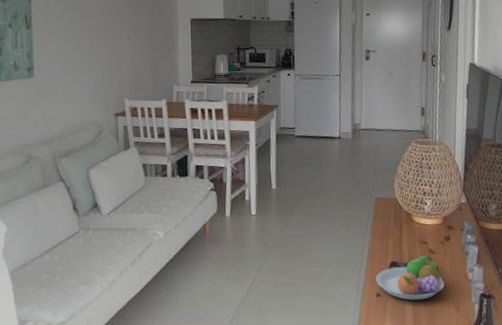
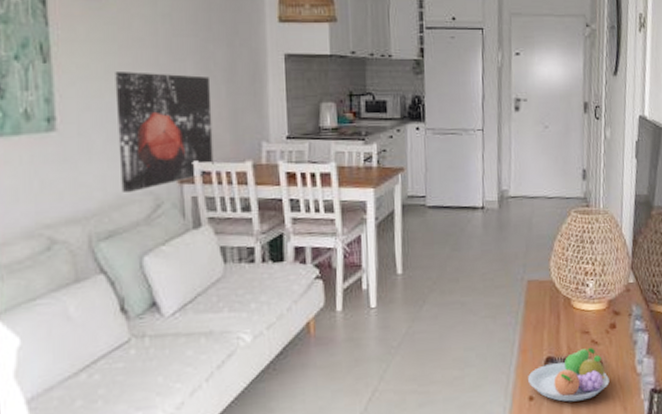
wall art: none [73,34,139,122] -> present [115,72,214,192]

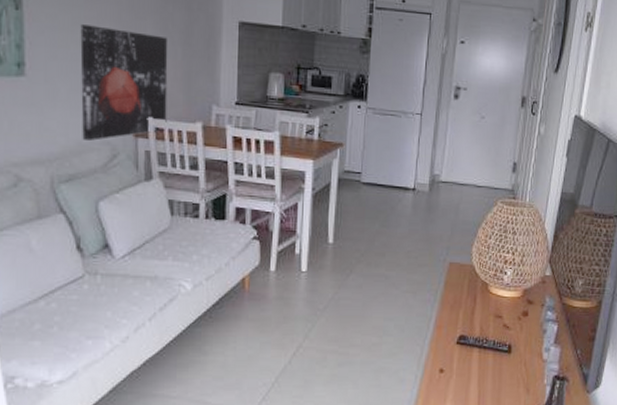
fruit bowl: present [528,348,609,402] -> none [440,332,516,378]

